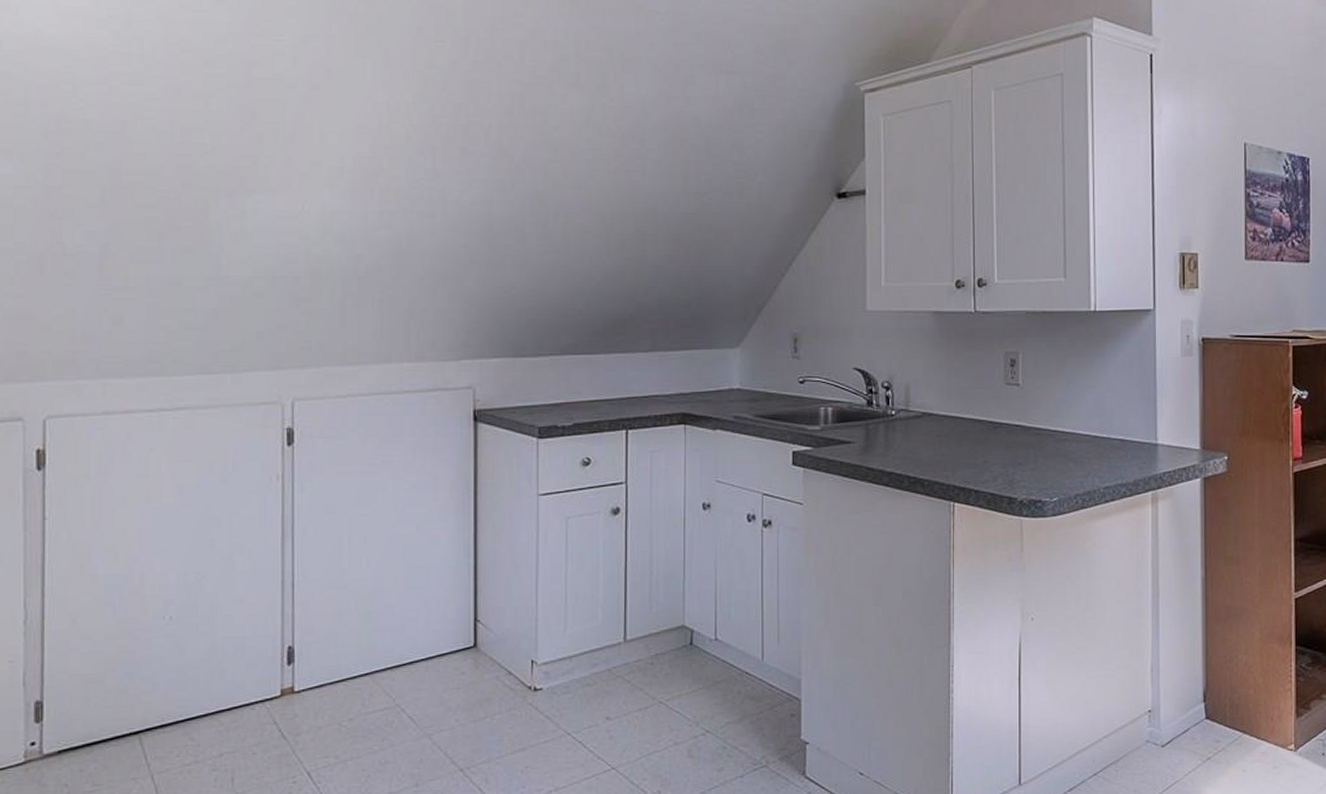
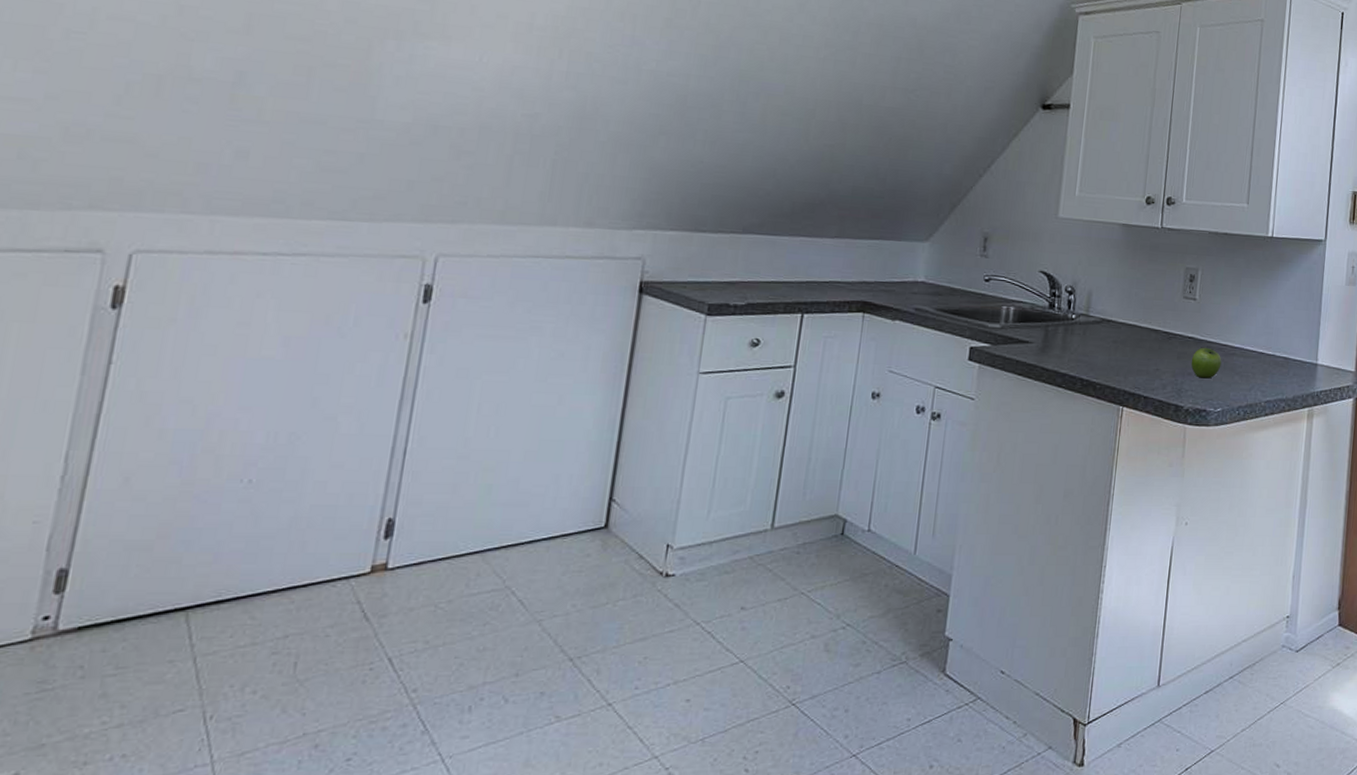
fruit: none [1020,434,1053,468] -> present [1190,347,1222,379]

